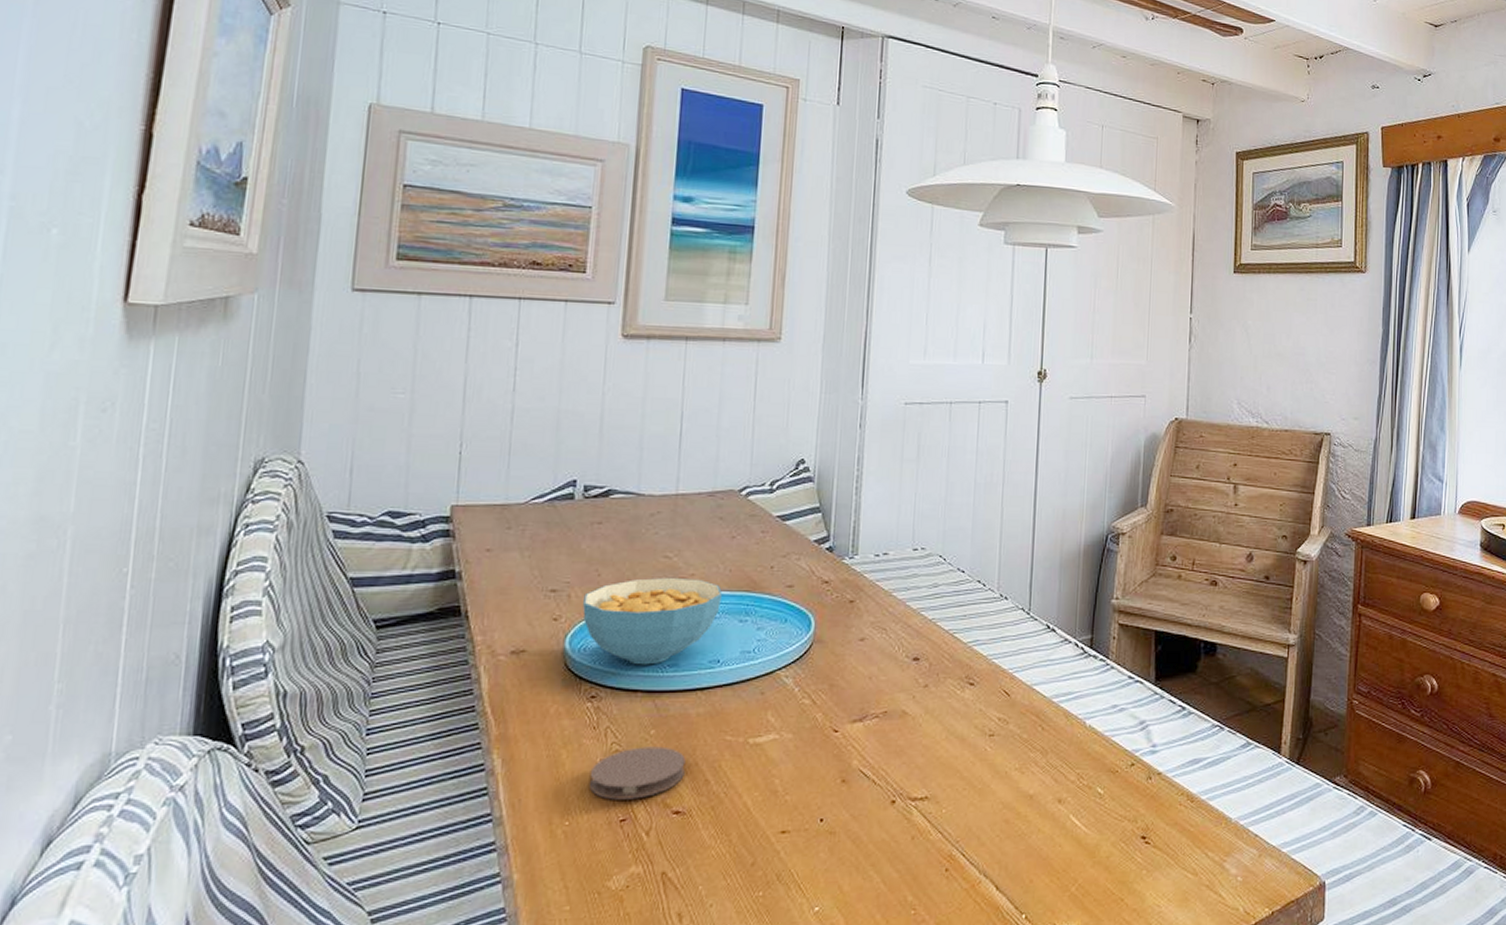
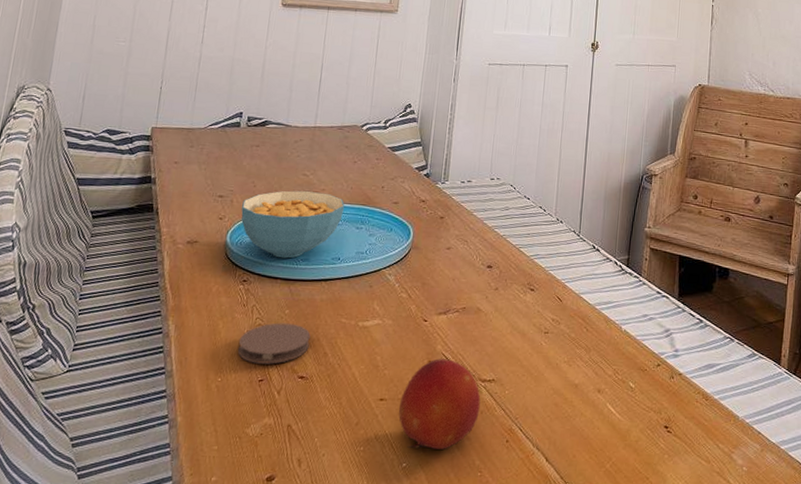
fruit: none [806,776,911,888] -> present [398,358,481,449]

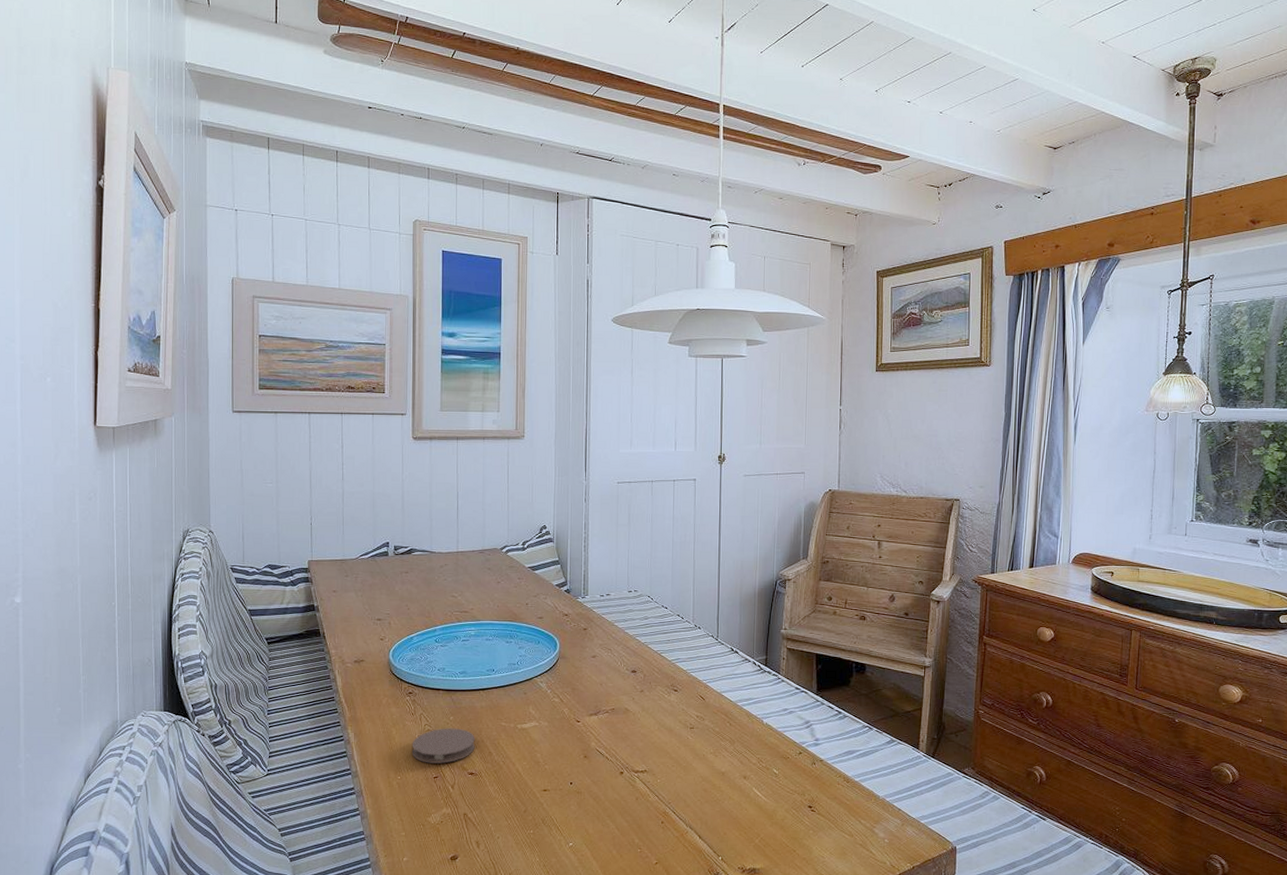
cereal bowl: present [241,190,345,259] -> none [399,610,494,672]
fruit: present [398,358,481,449] -> none [562,754,635,831]

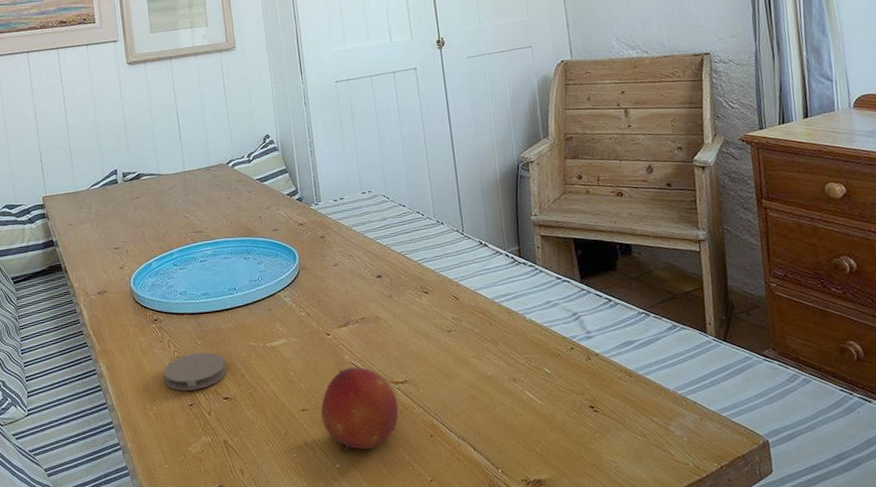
fruit: none [562,754,635,831] -> present [321,367,399,451]

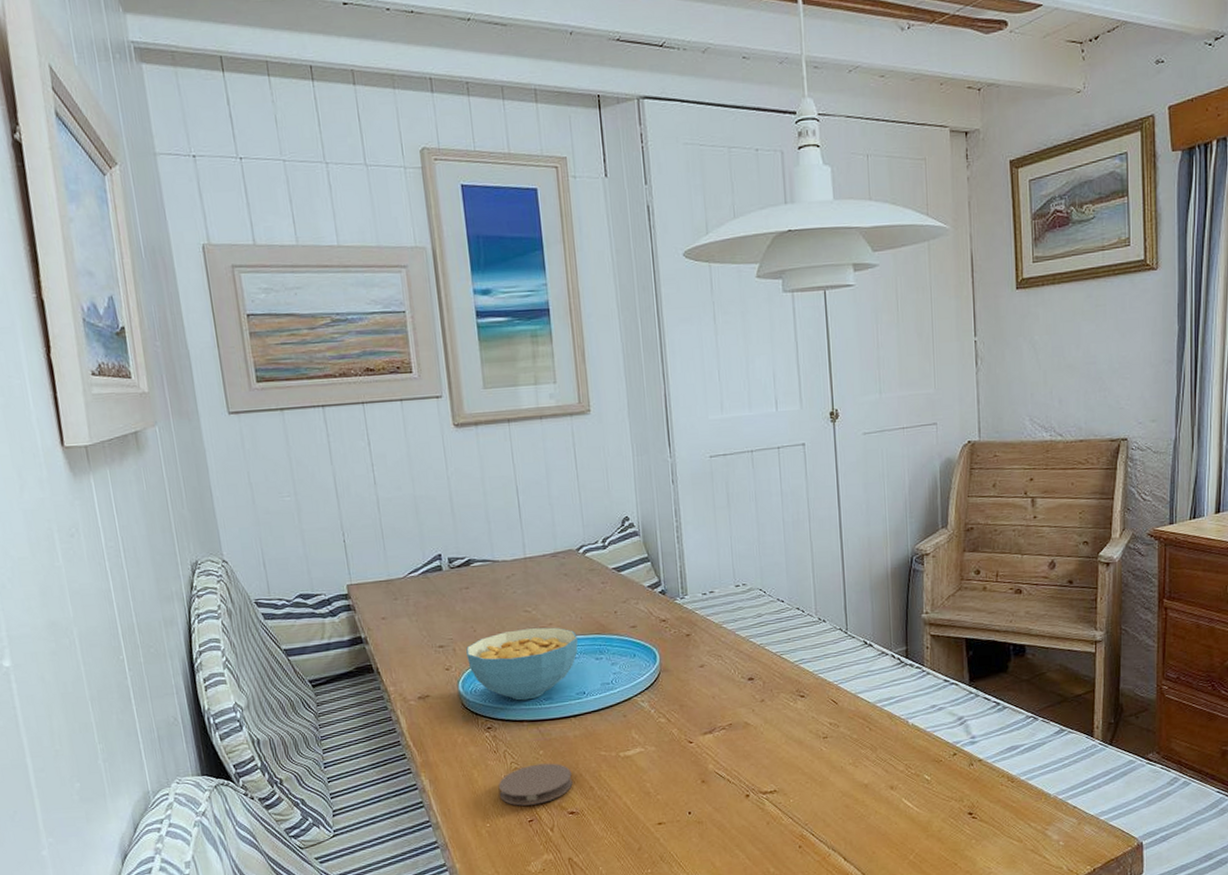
cereal bowl: none [137,231,230,296] -> present [466,627,579,701]
fruit: present [321,367,399,451] -> none [680,776,766,865]

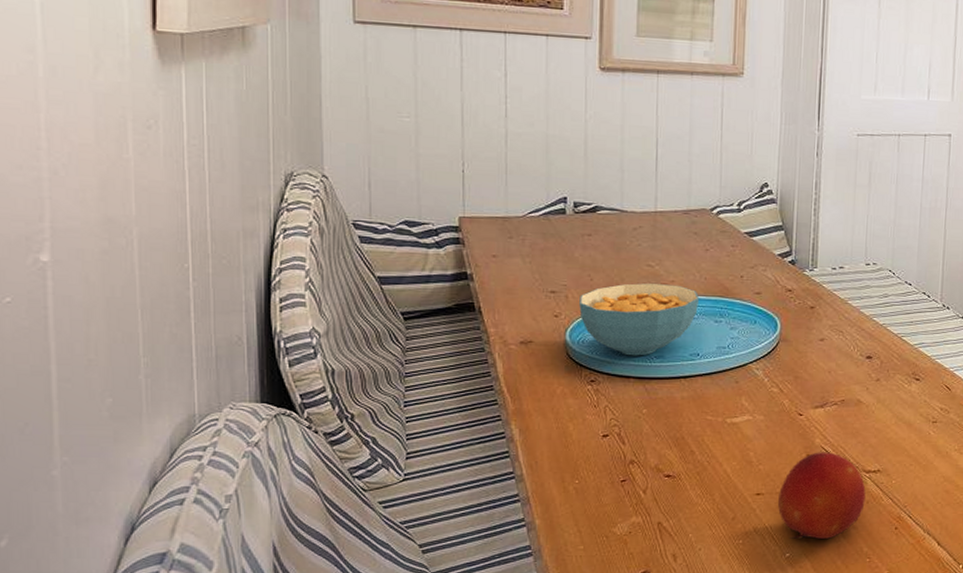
coaster: present [498,763,573,806] -> none [593,423,674,465]
fruit: none [680,776,766,865] -> present [778,452,866,539]

